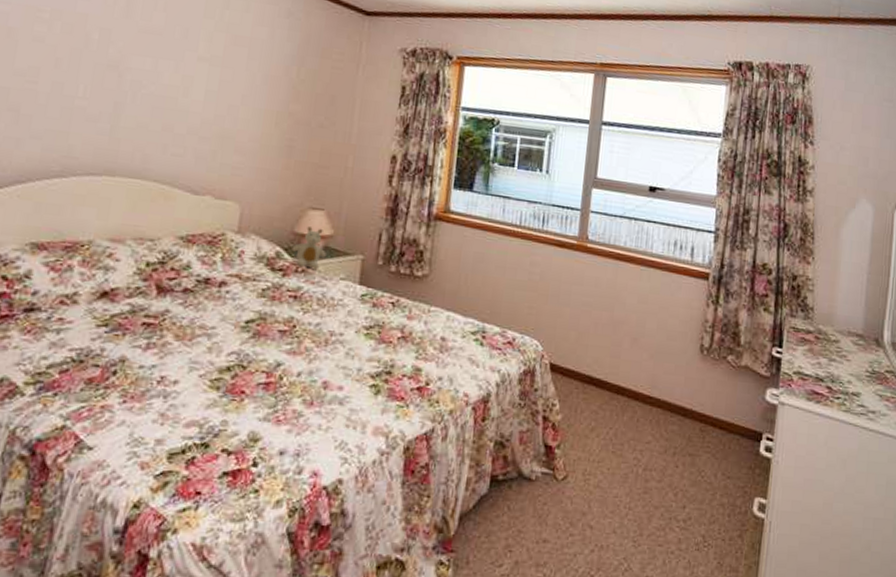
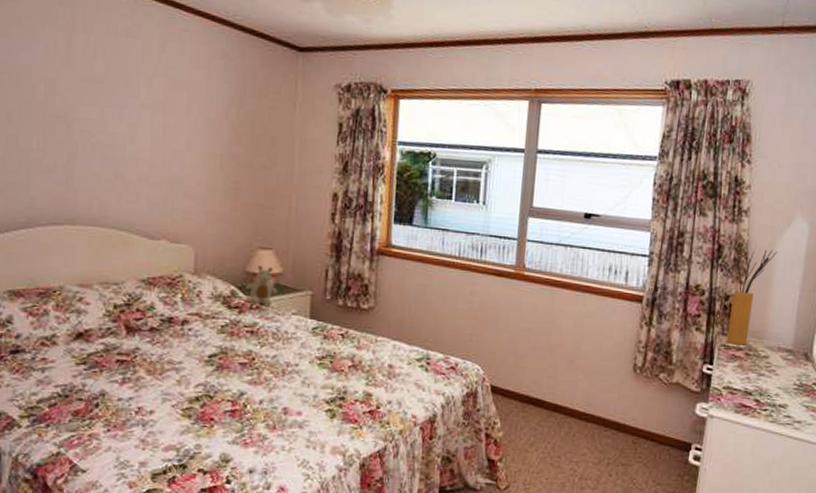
vase: none [795,226,843,328] -> present [726,246,778,345]

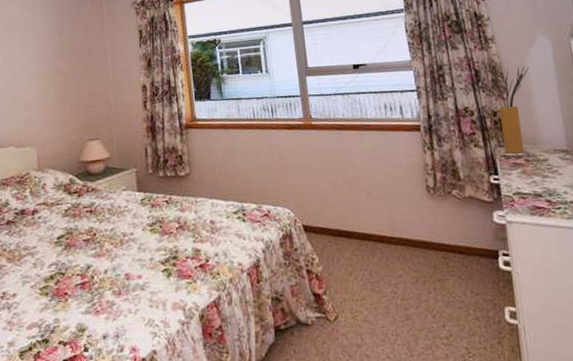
stuffed bear: present [245,265,278,307] -> none [81,153,108,188]

